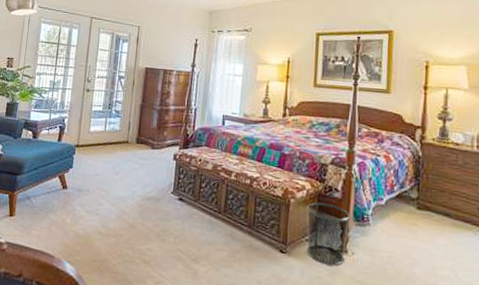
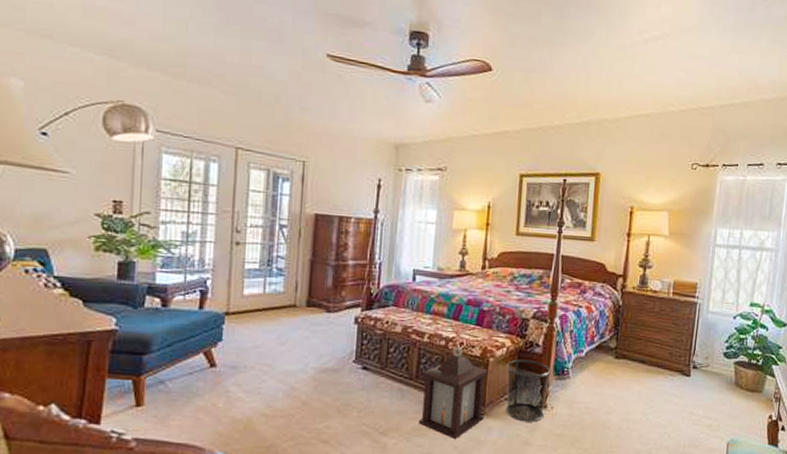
lantern: none [226,186,289,275] -> present [419,346,488,440]

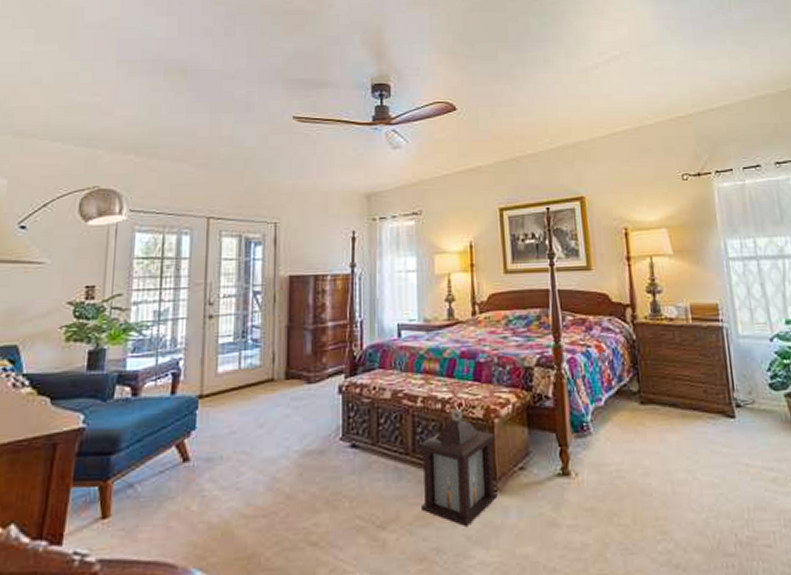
waste bin: present [505,359,551,422] -> none [514,416,568,496]

